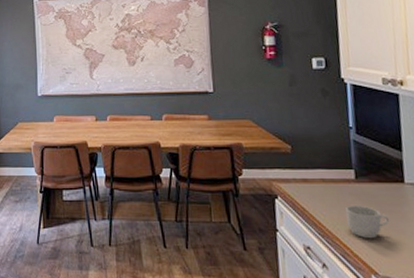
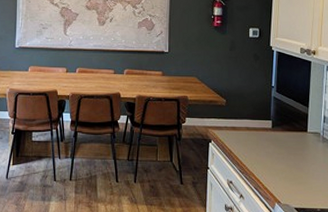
mug: present [346,205,390,238] -> none [262,148,293,174]

